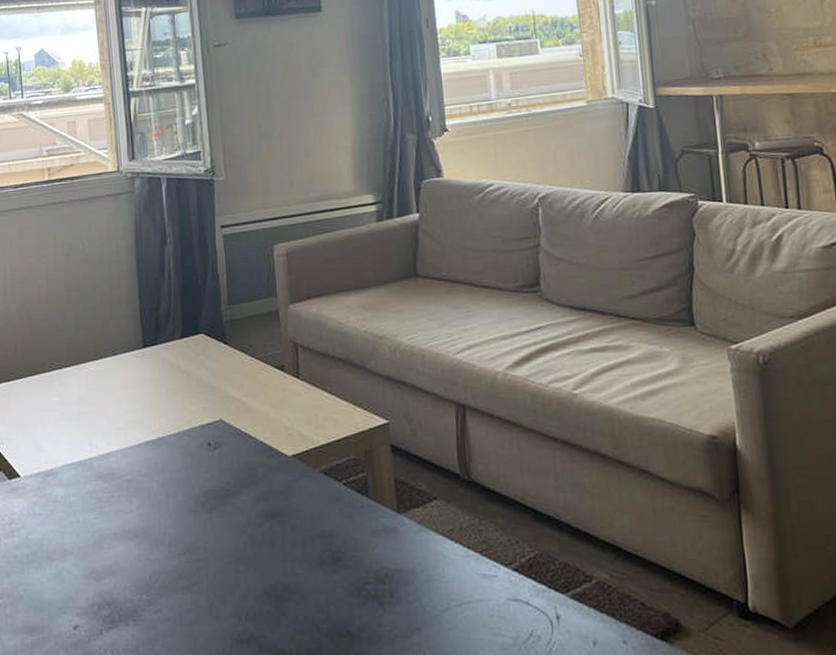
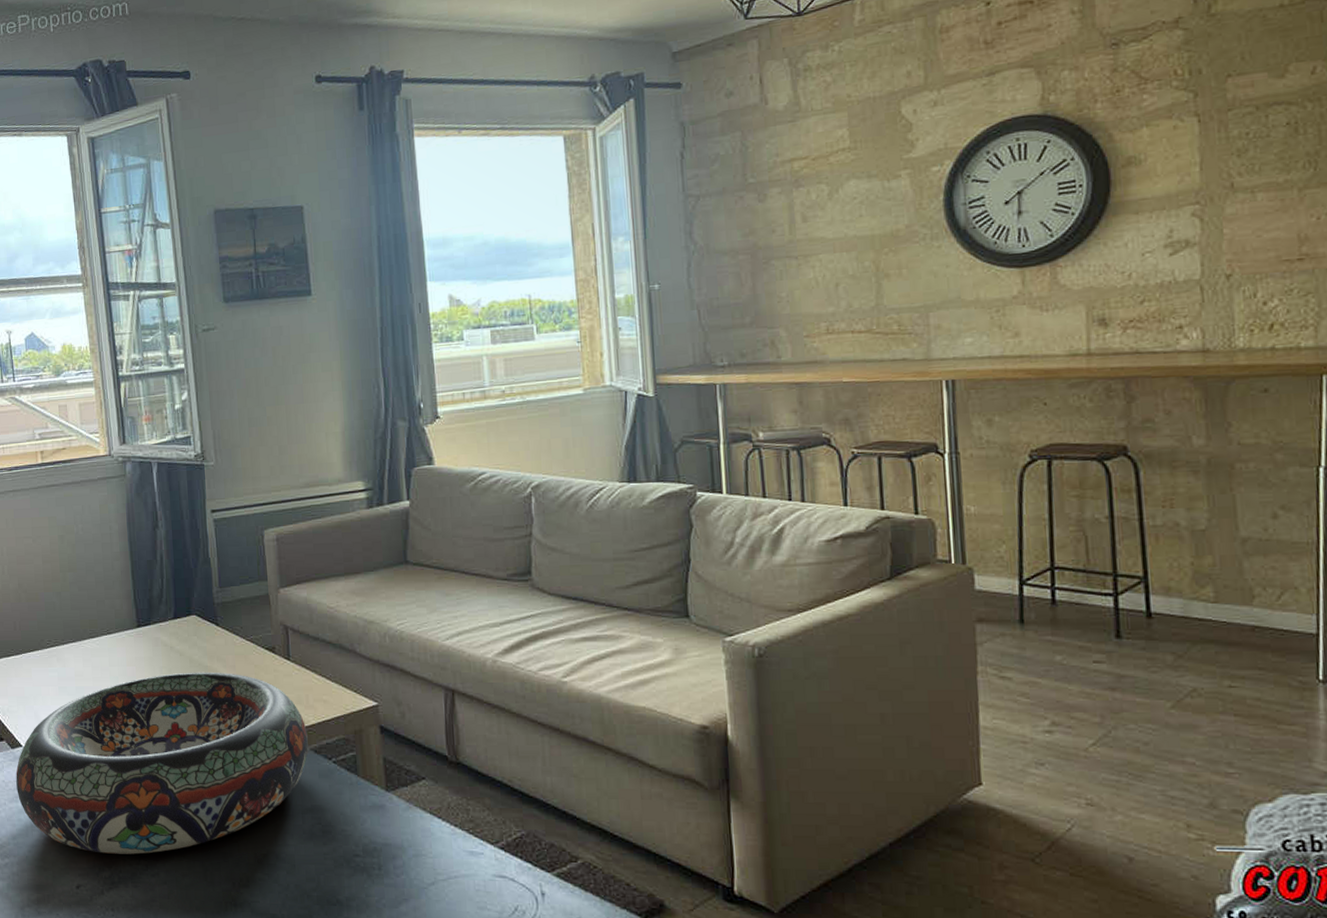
decorative bowl: none [12,392,318,590] -> present [16,672,309,855]

